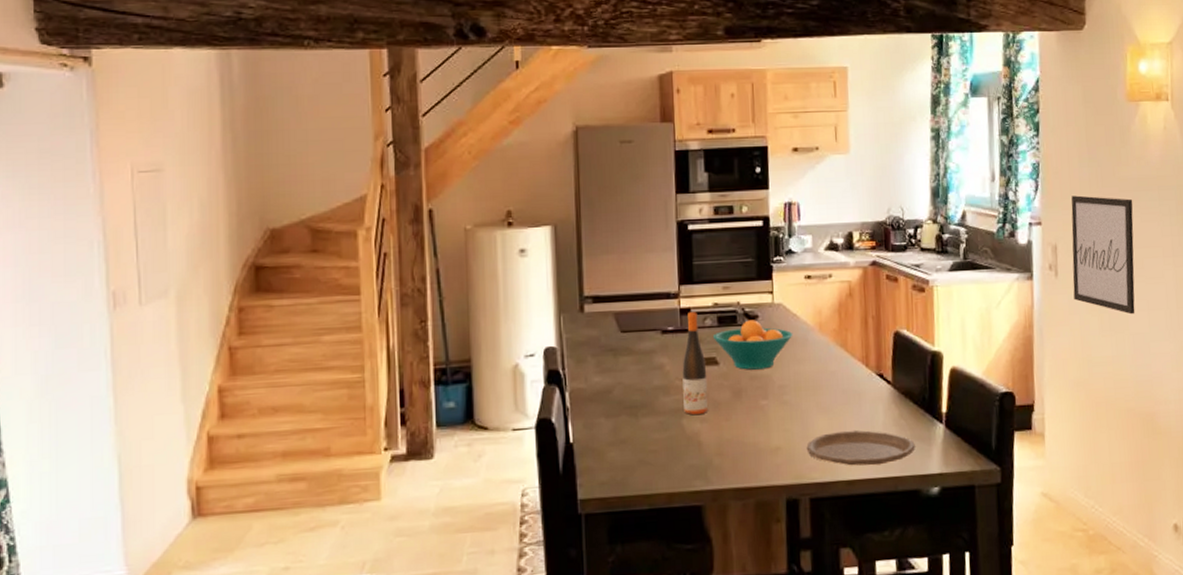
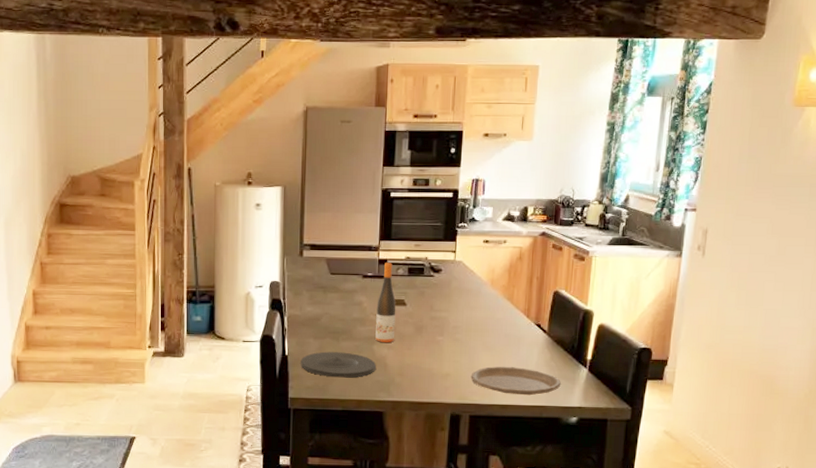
plate: none [590,431,687,467] -> present [300,351,376,378]
fruit bowl: present [712,320,793,370] -> none [403,272,469,312]
wall art: present [1071,195,1135,315] -> none [716,188,785,293]

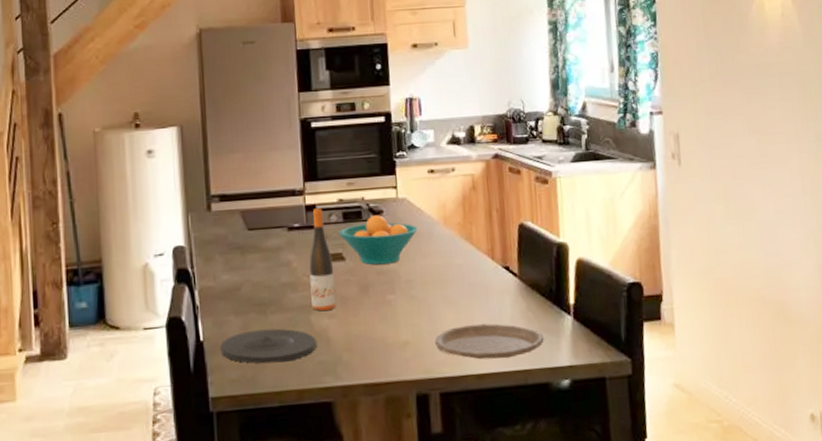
fruit bowl: none [403,272,469,312] -> present [338,215,418,265]

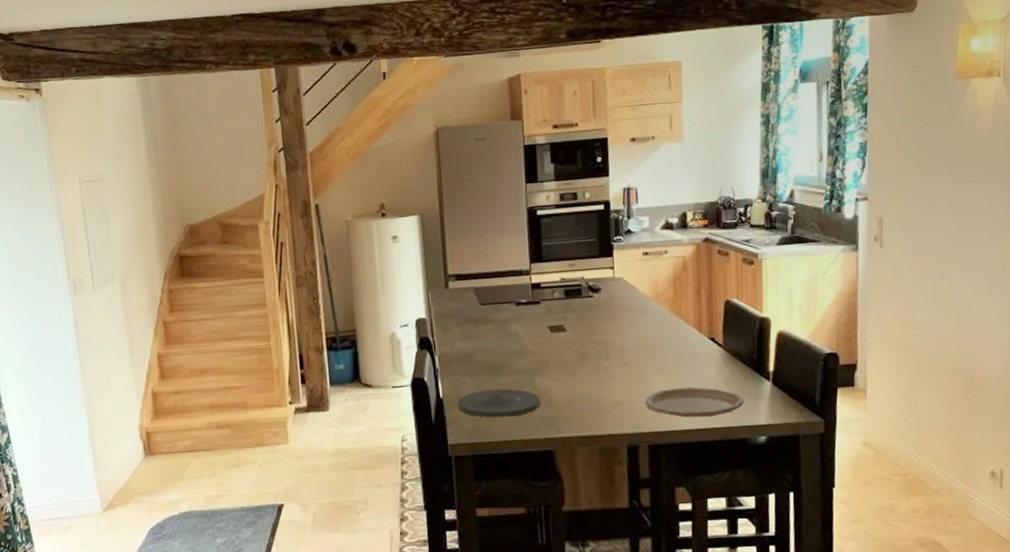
wine bottle: present [309,208,335,311] -> none [534,286,557,375]
fruit bowl: present [338,215,418,265] -> none [560,292,633,336]

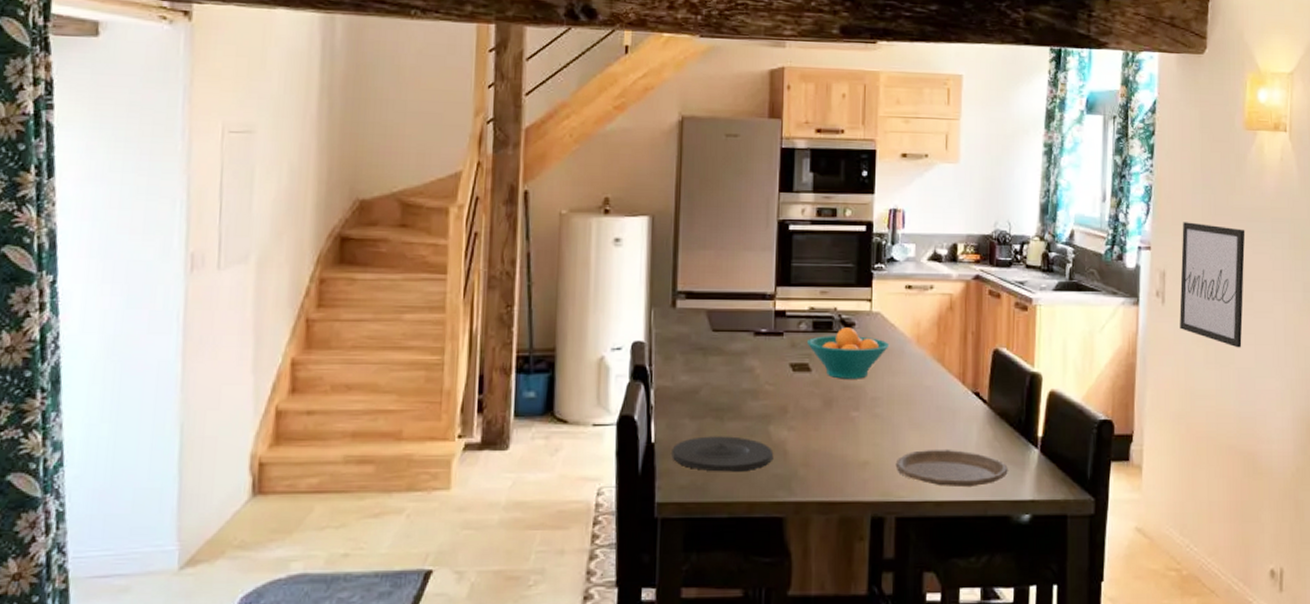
fruit bowl: none [560,292,633,336] -> present [806,327,890,379]
wall art: none [897,171,960,281] -> present [1179,222,1246,348]

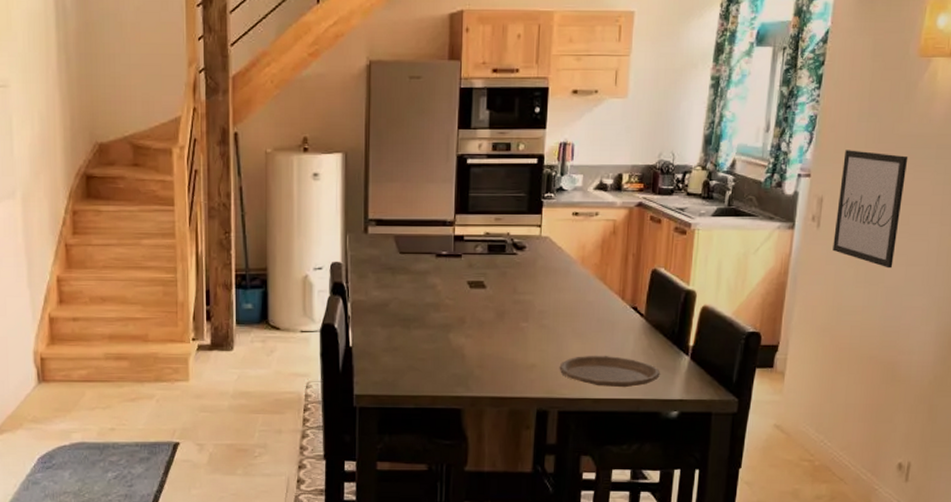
plate: present [672,436,772,472] -> none [367,342,452,371]
fruit bowl: present [806,327,890,379] -> none [482,250,557,295]

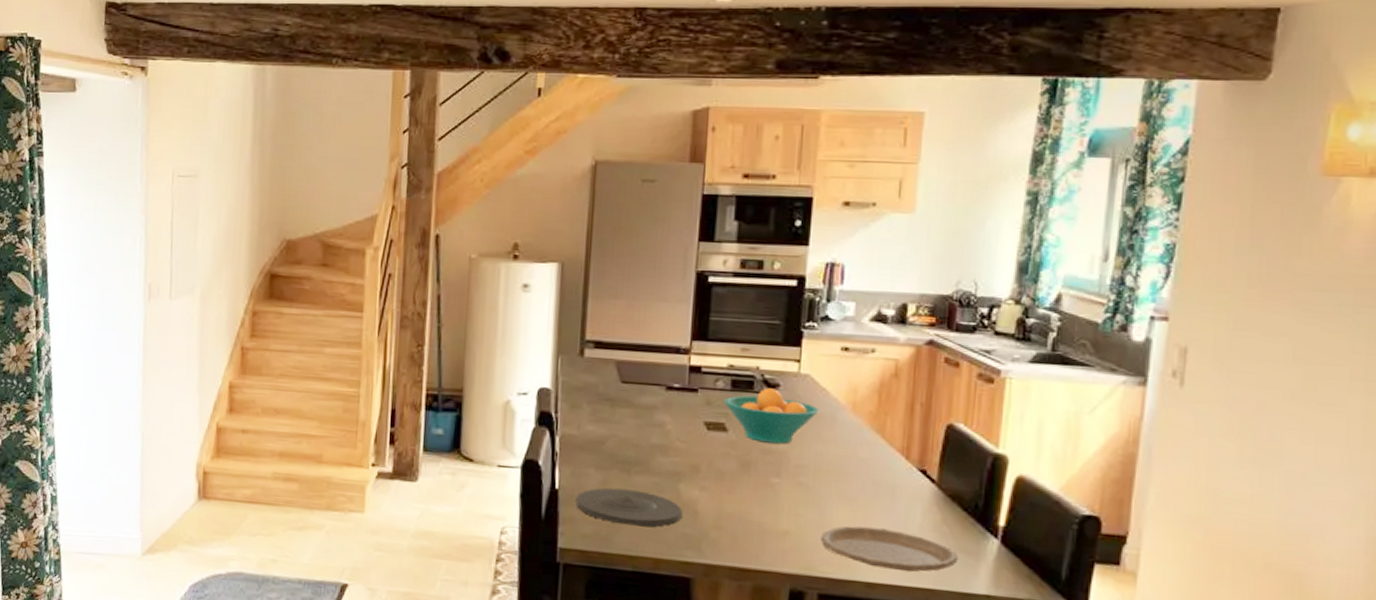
plate: none [367,342,452,371] -> present [575,487,682,527]
fruit bowl: none [482,250,557,295] -> present [723,388,820,444]
wall art: present [832,150,909,269] -> none [1203,289,1312,447]

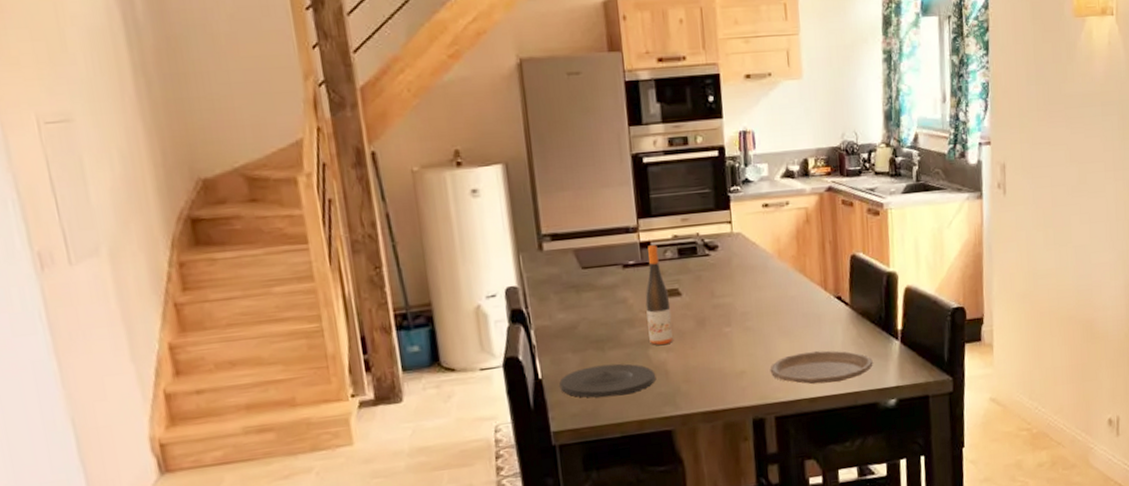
wine bottle: none [682,371,713,482] -> present [645,245,673,345]
fruit bowl: present [723,388,820,444] -> none [673,250,753,300]

